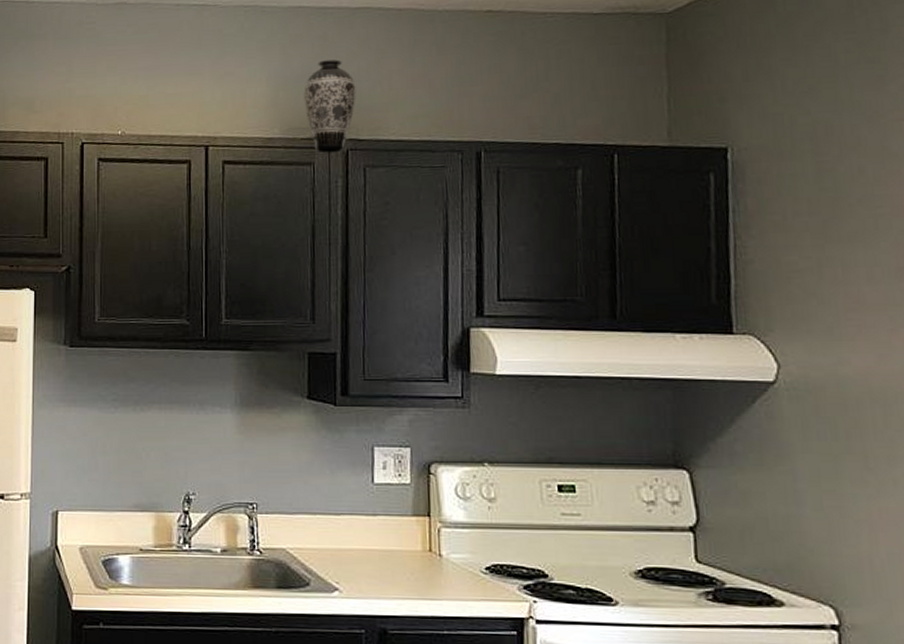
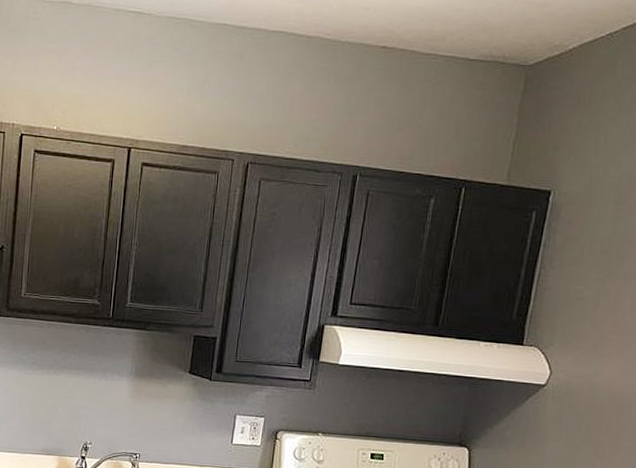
decorative vase: present [303,59,356,153] -> none [216,78,263,165]

